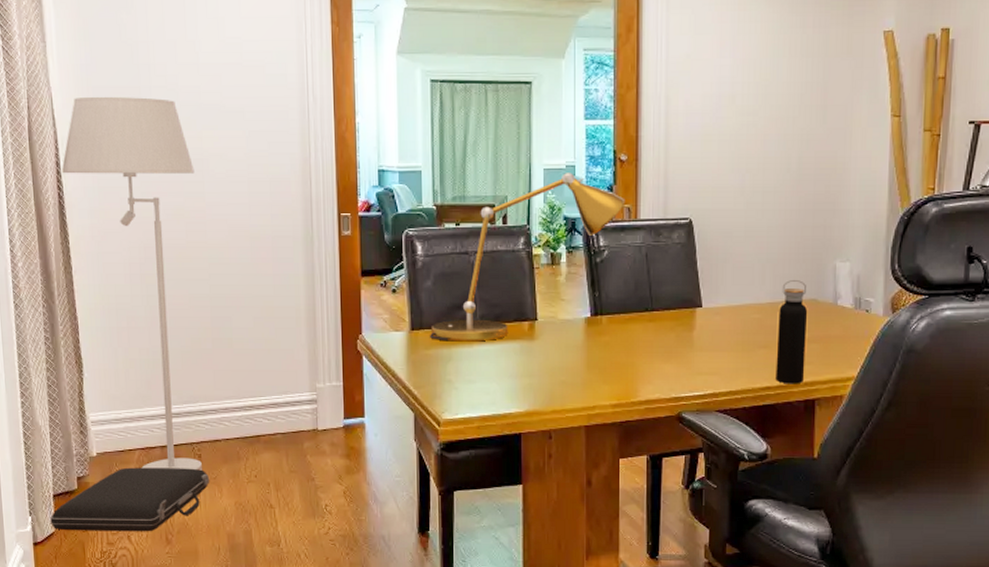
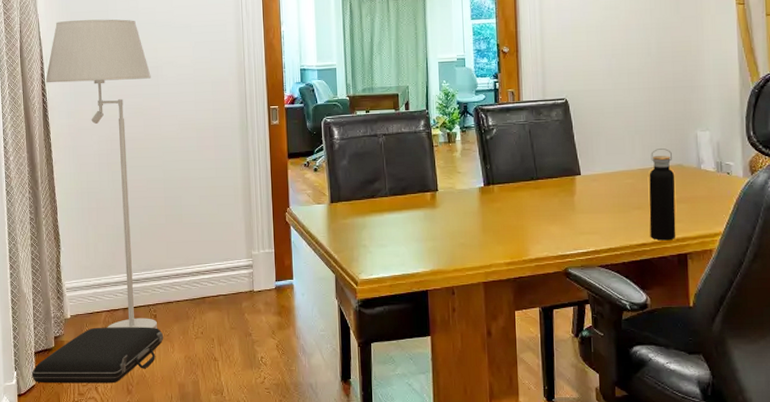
desk lamp: present [430,173,626,342] -> none [347,64,509,212]

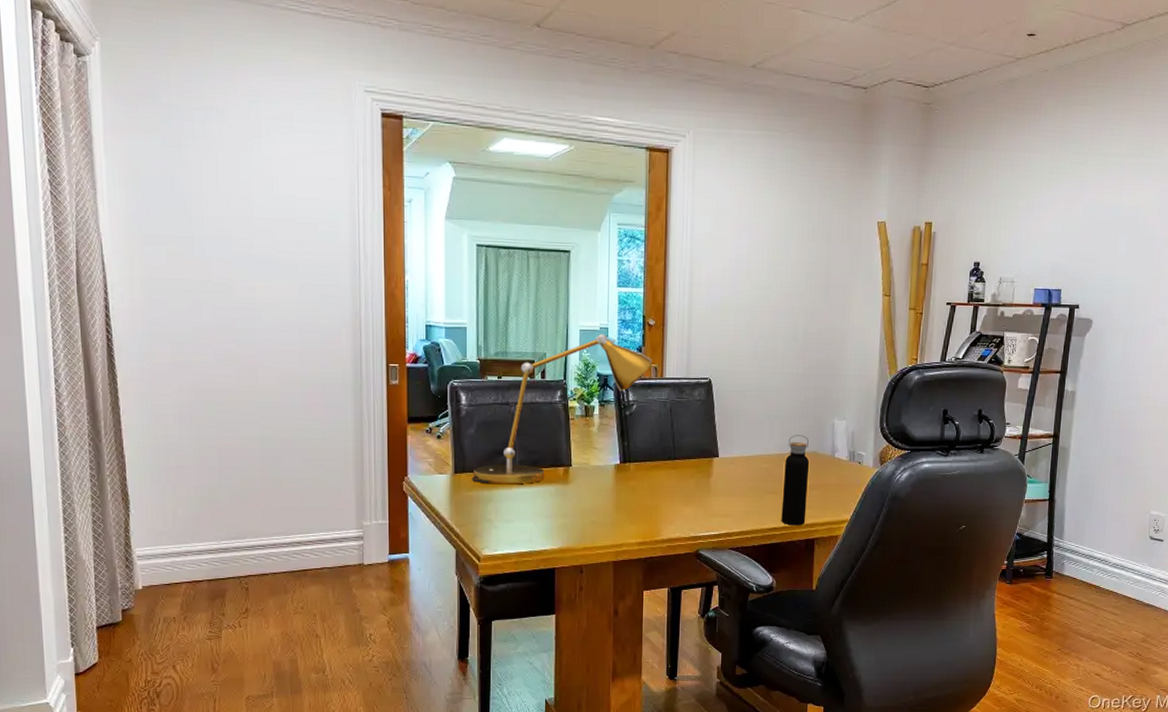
briefcase: present [33,327,164,384] -> none [94,600,257,661]
floor lamp: present [45,19,157,329] -> none [110,244,249,603]
desk lamp: none [347,64,509,212] -> present [472,334,653,485]

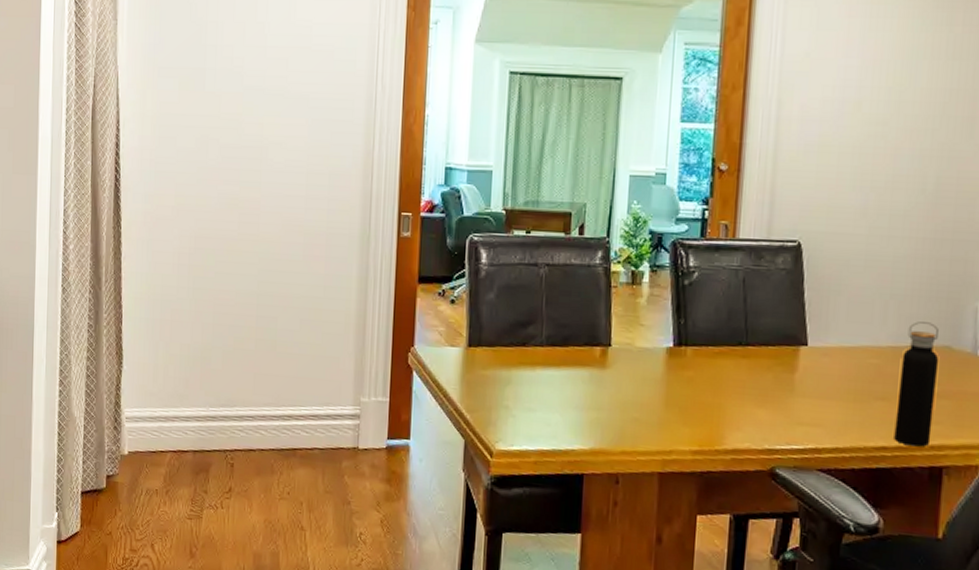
desk lamp: present [472,334,653,485] -> none [488,181,723,365]

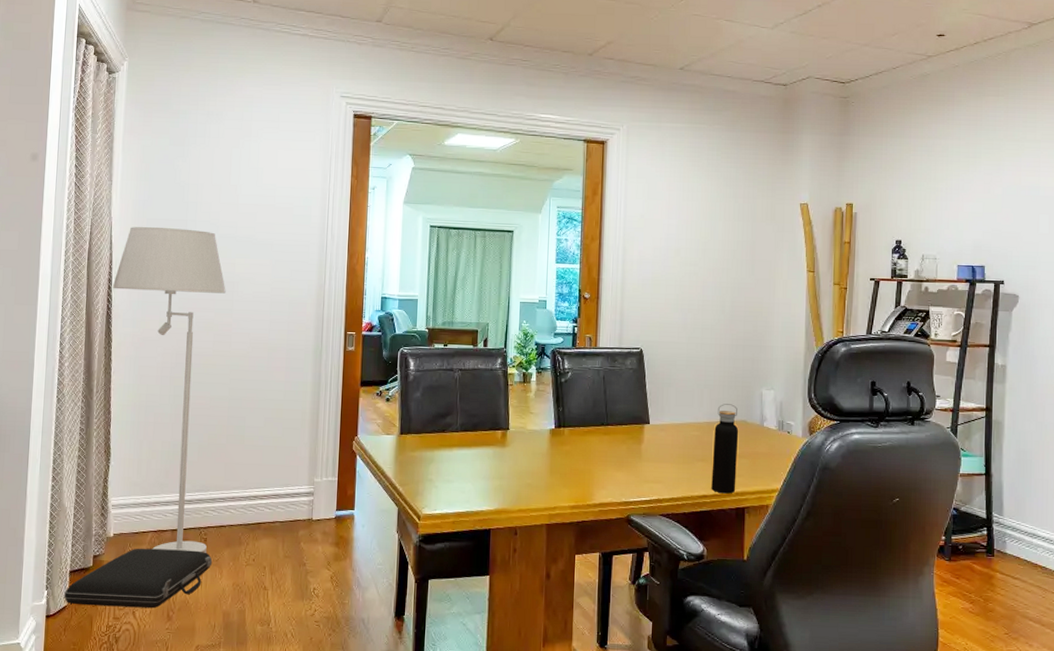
briefcase: none [77,470,241,542] -> present [65,548,213,609]
floor lamp: none [120,77,253,481] -> present [112,226,226,553]

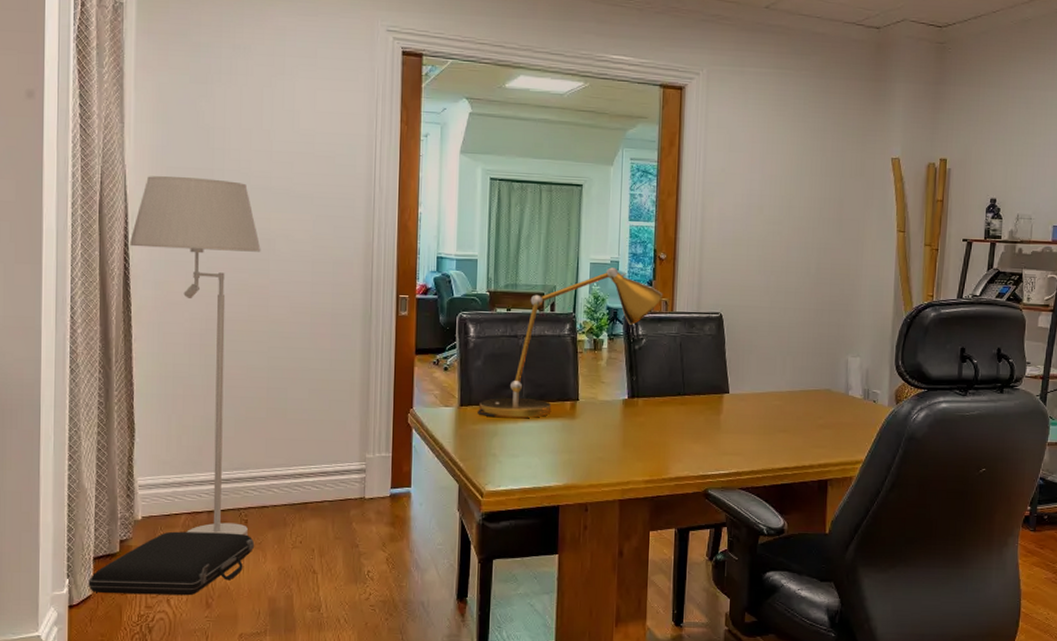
desk lamp: none [416,306,588,447] -> present [478,267,663,419]
water bottle: present [711,404,739,494] -> none [793,372,823,466]

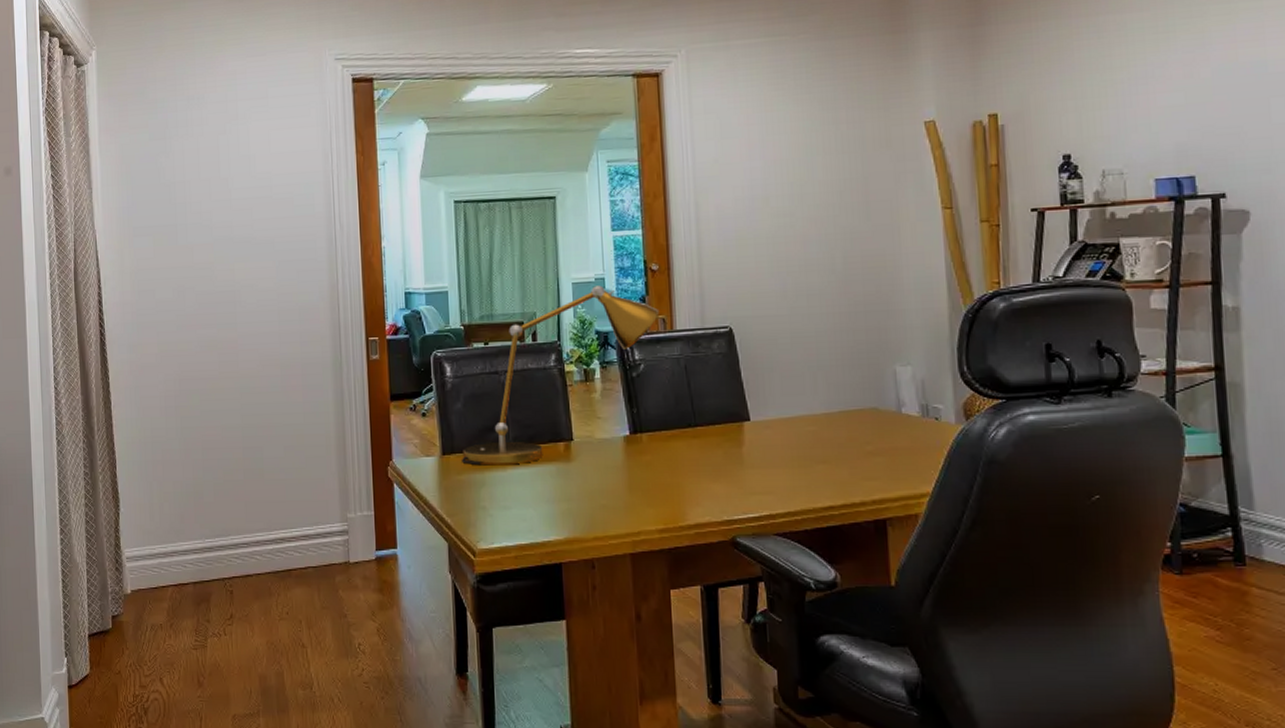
briefcase: present [89,531,255,596] -> none [86,605,242,674]
floor lamp: present [129,175,261,536] -> none [103,234,234,608]

